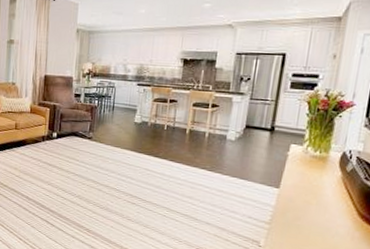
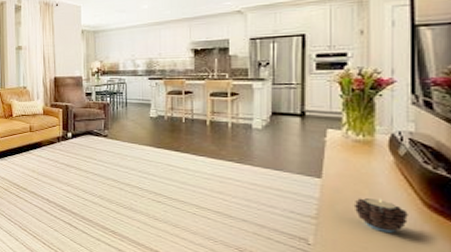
candle: none [302,207,345,238] -> present [353,198,408,233]

